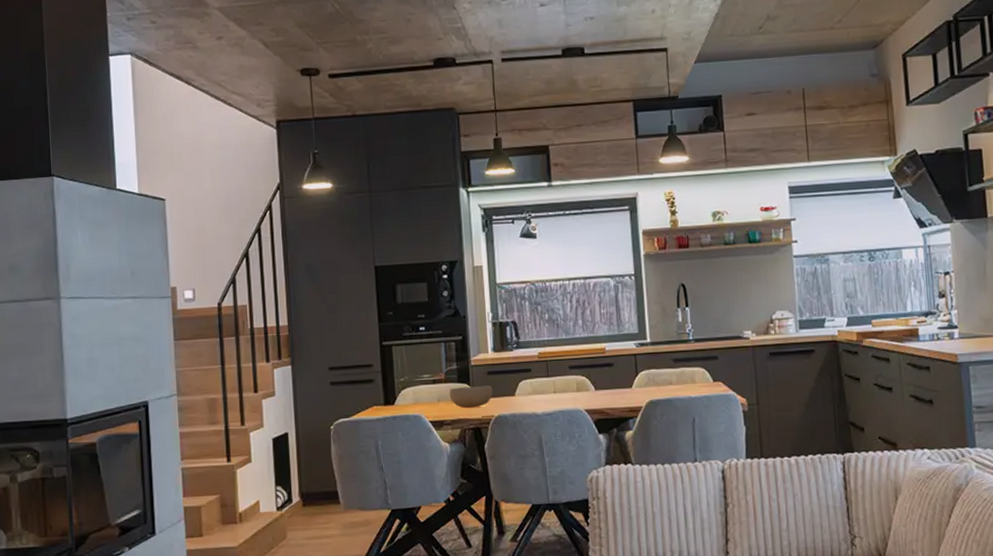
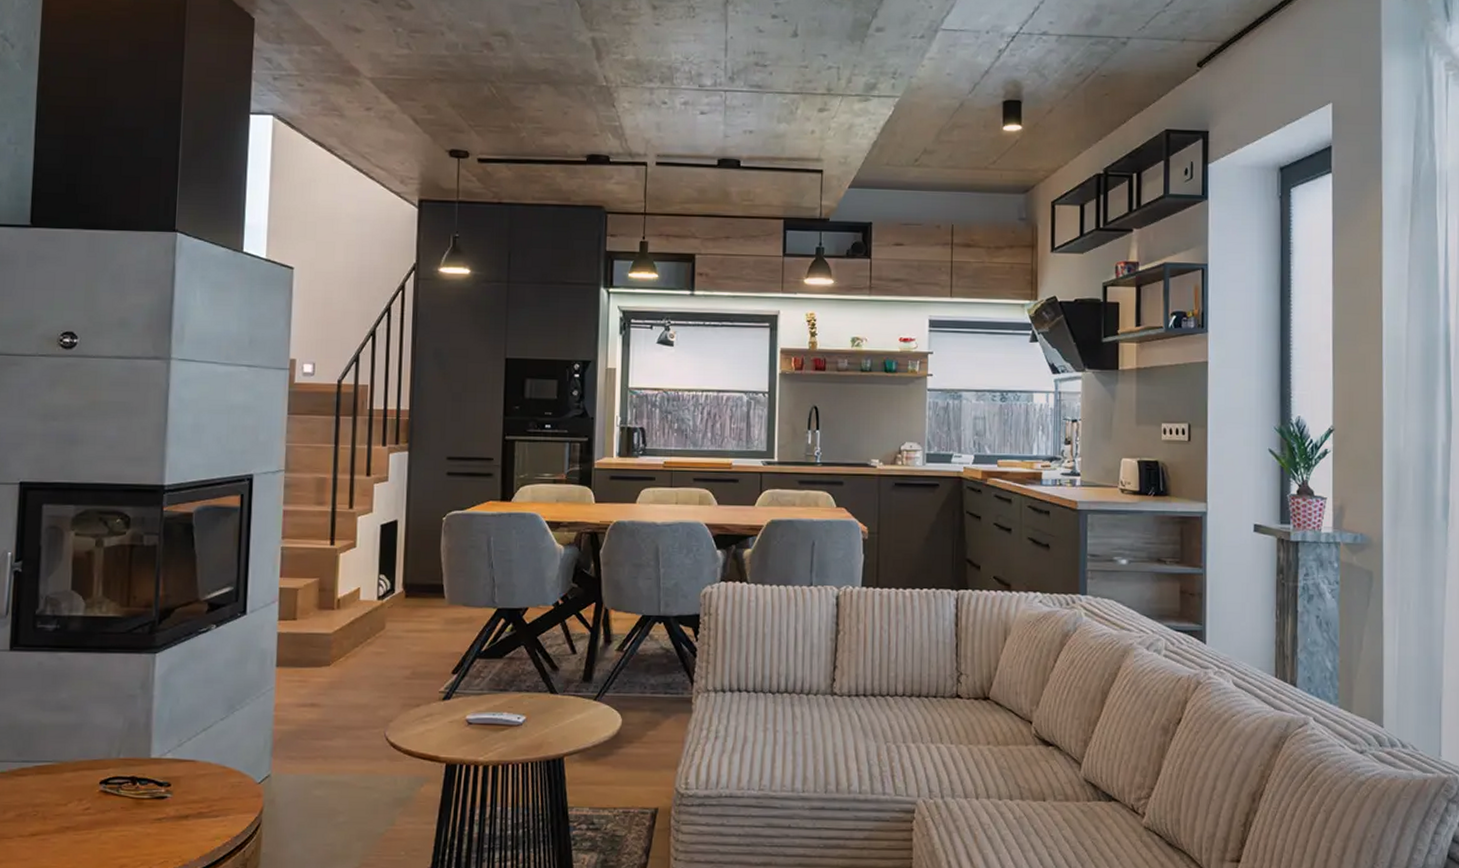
bowl: present [449,385,493,409] -> none [568,489,614,512]

